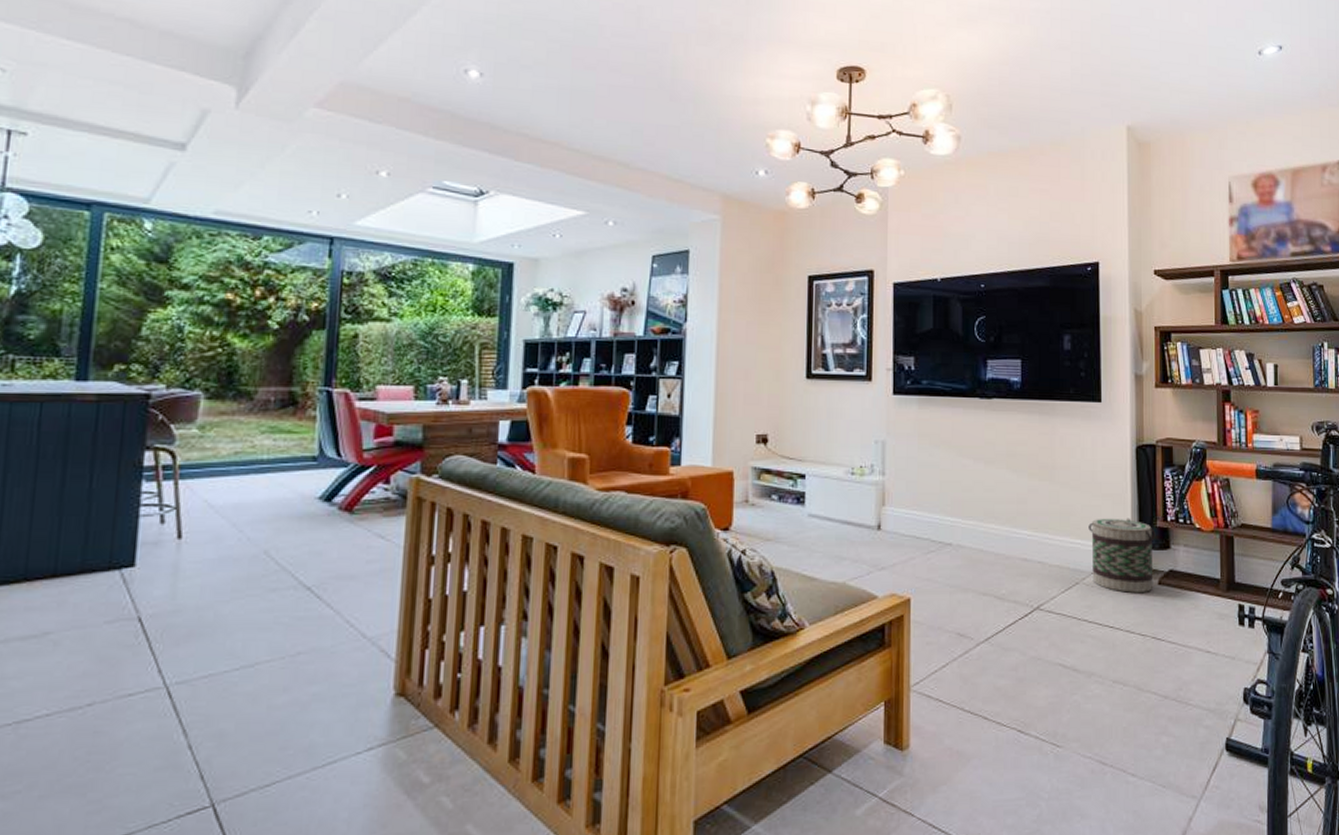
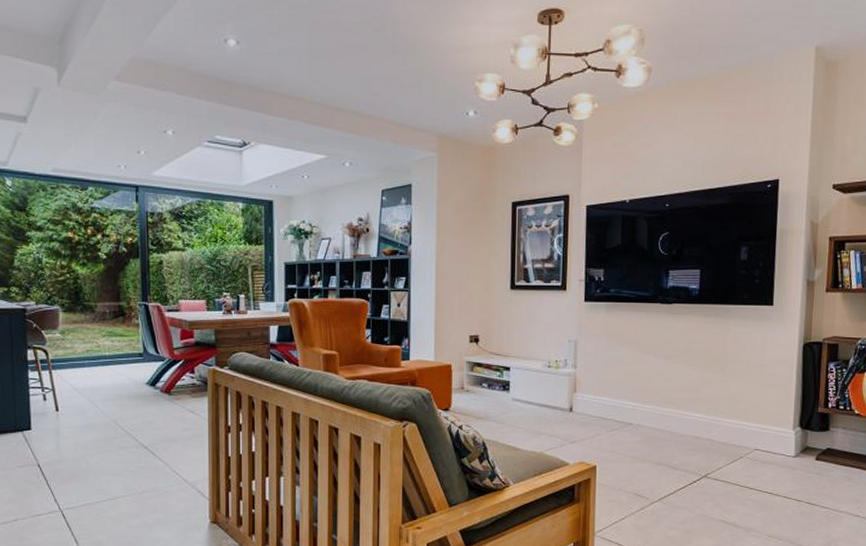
basket: present [1089,518,1156,593] -> none [754,404,817,466]

